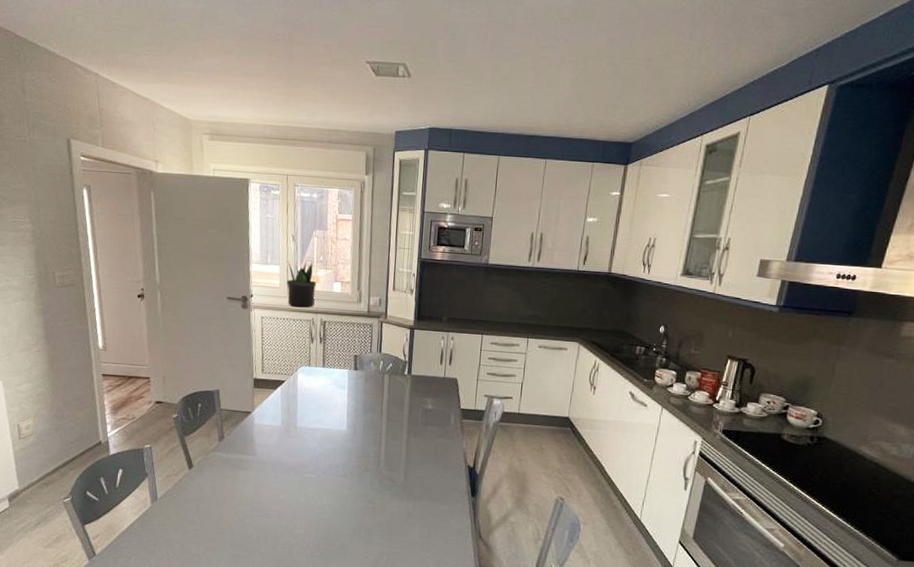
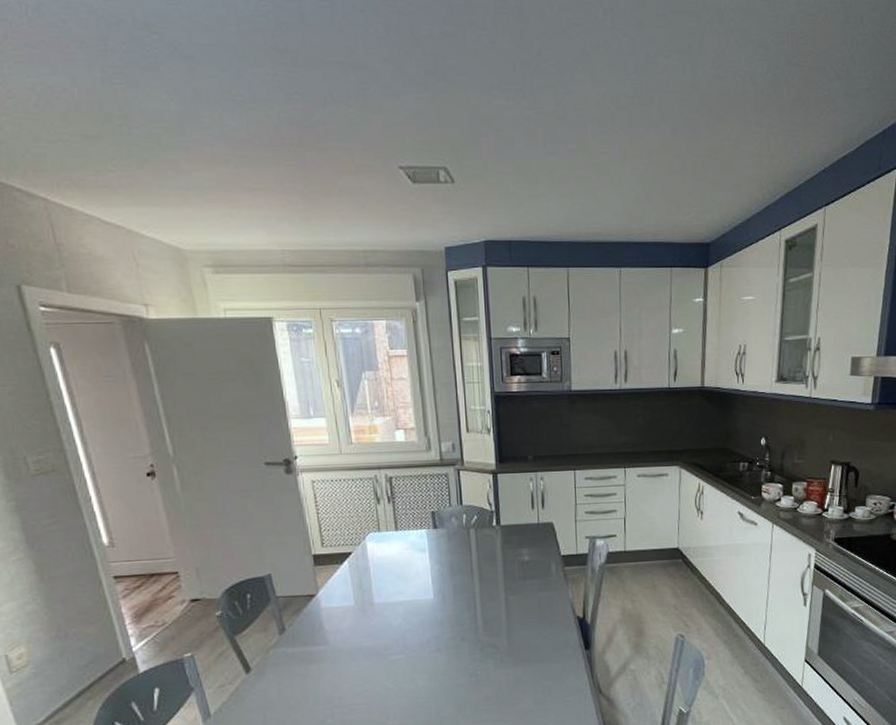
planter: present [286,260,317,308] -> none [335,410,375,465]

